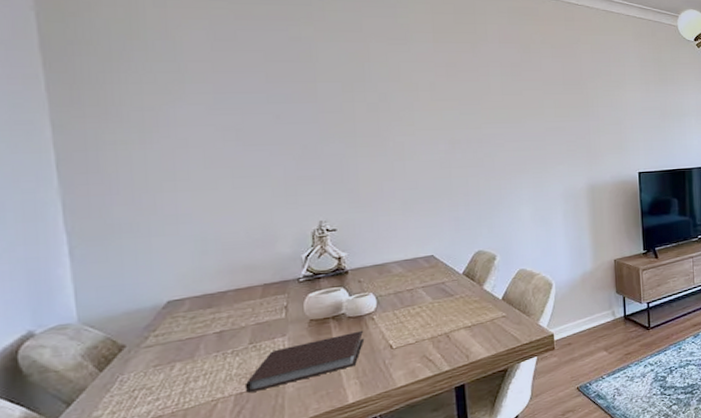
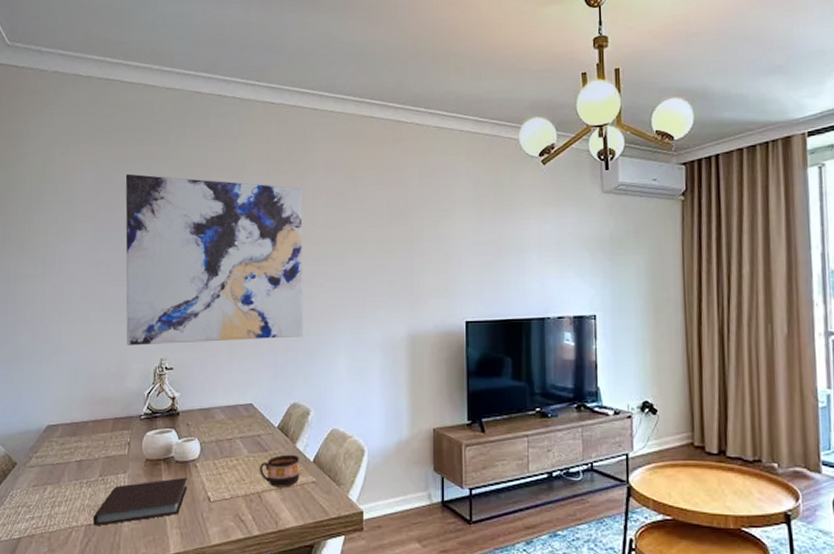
wall art: none [253,34,485,211] -> present [125,174,304,346]
cup: none [445,295,489,326] -> present [259,454,300,487]

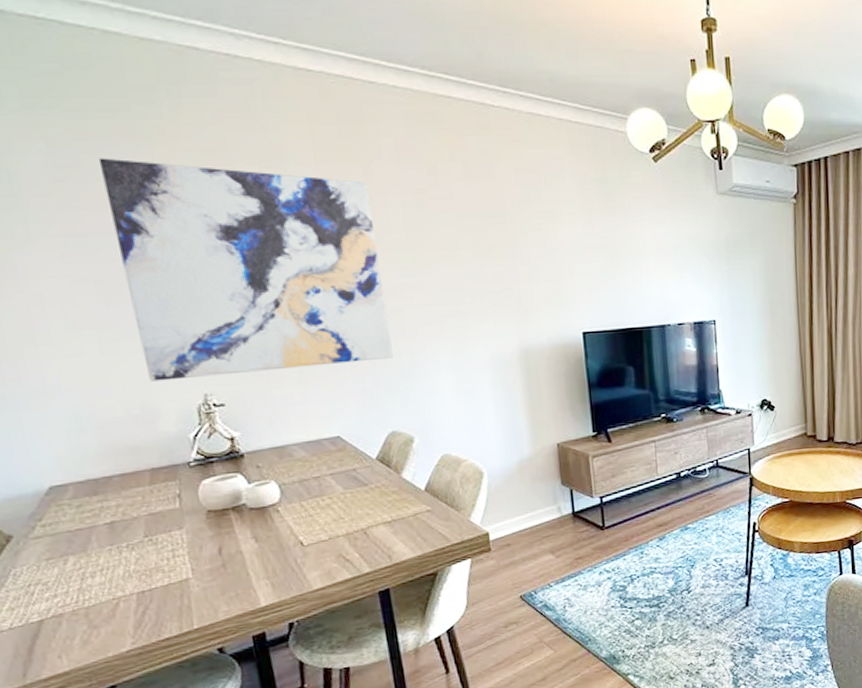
notebook: present [93,477,188,525] -> none [145,524,271,591]
cup: present [259,454,300,487] -> none [359,485,411,521]

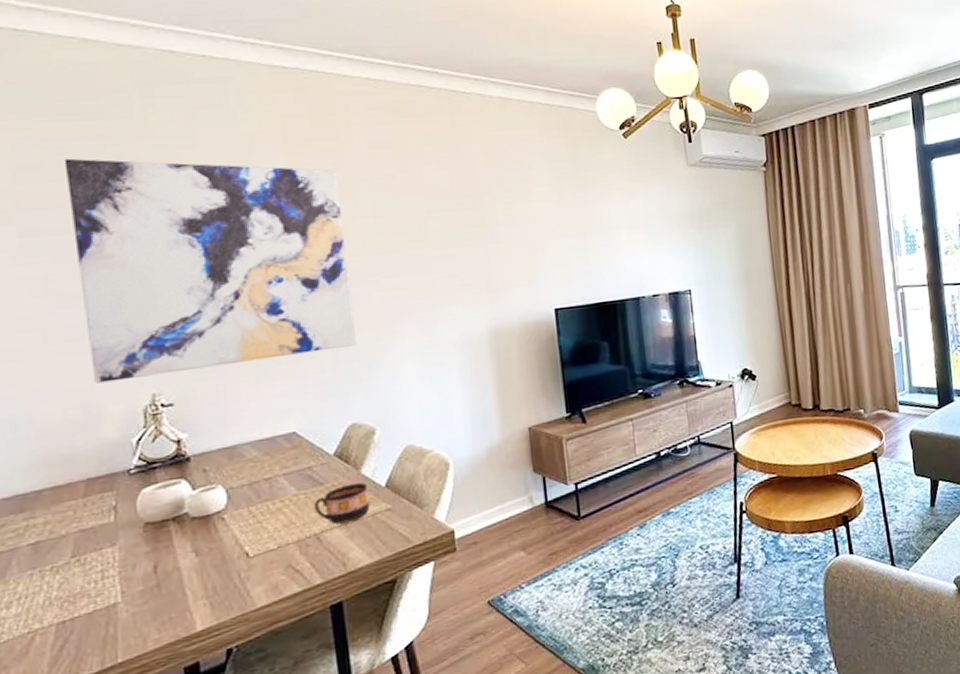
cup: none [359,485,411,521] -> present [313,482,370,525]

